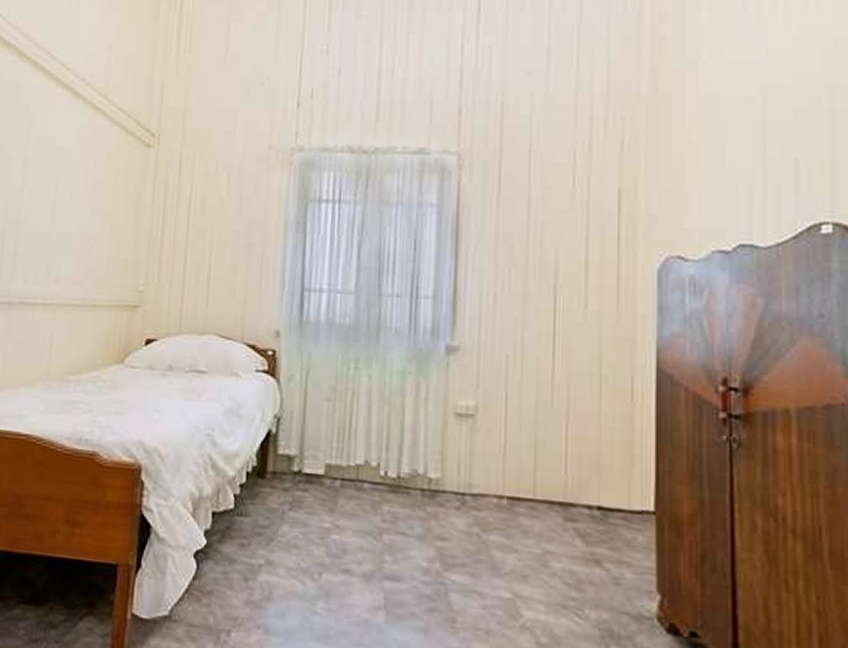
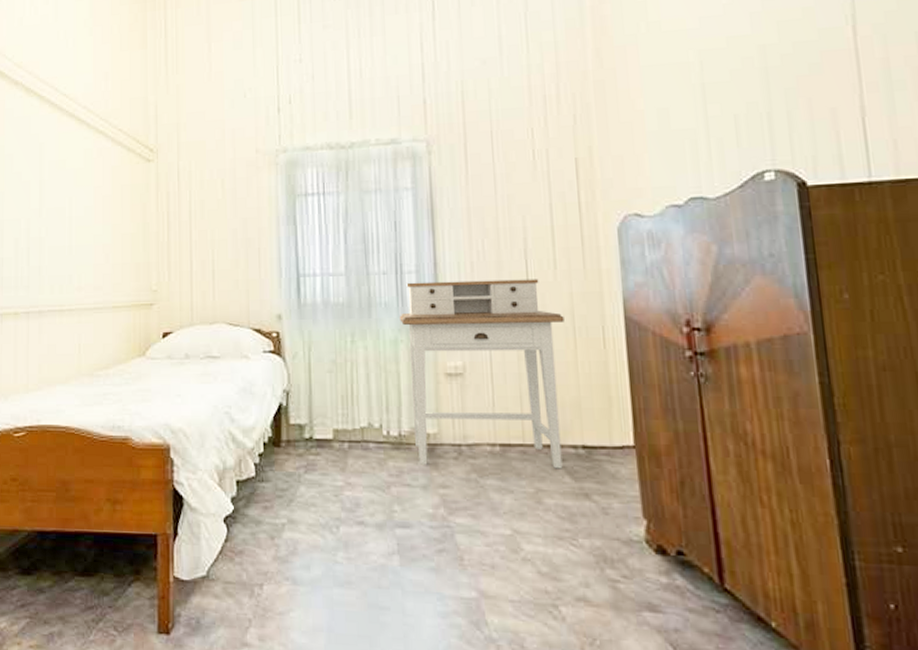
desk: none [410,308,591,531] -> present [399,279,564,469]

